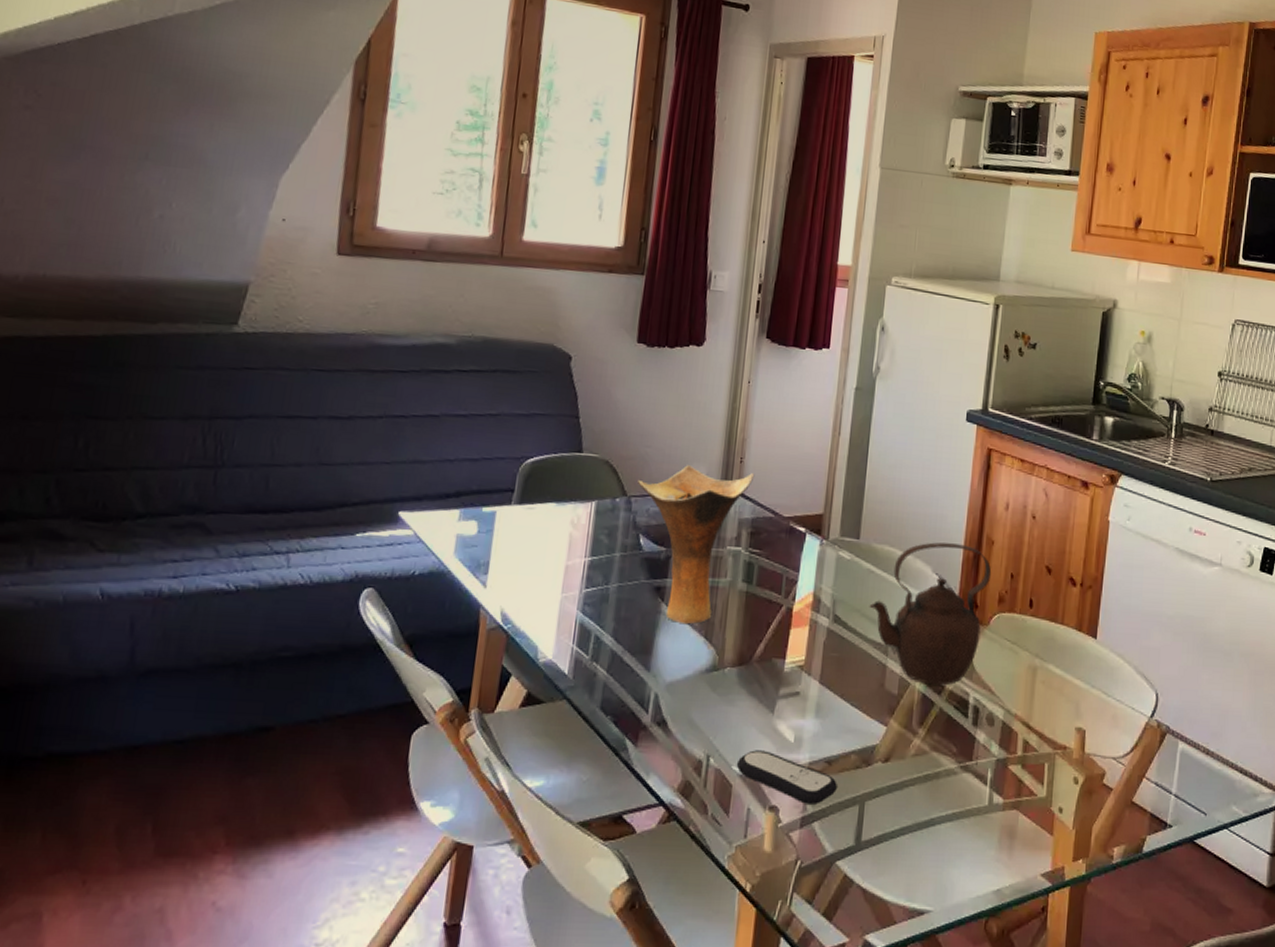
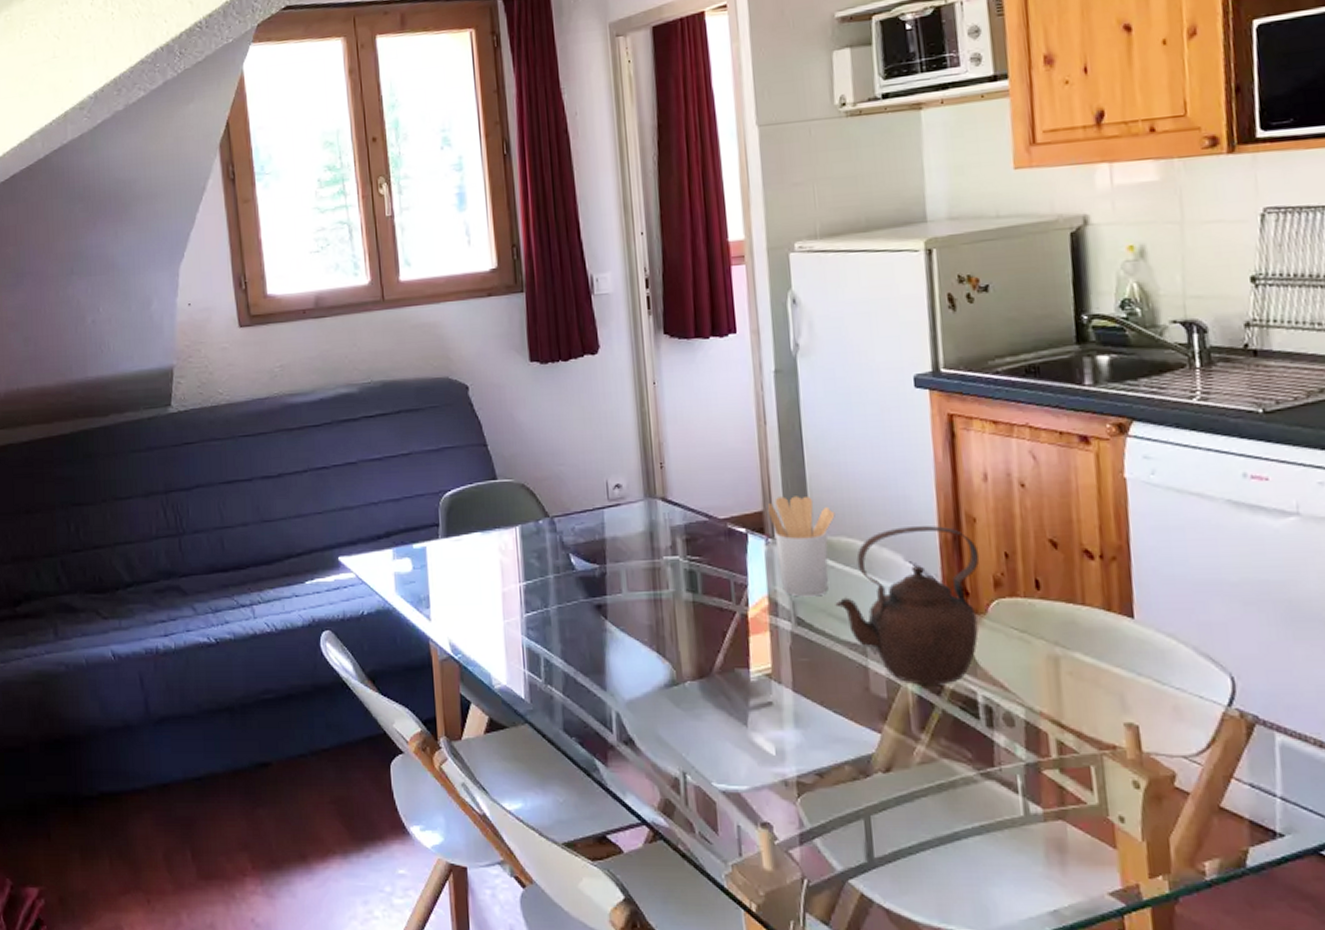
vase: present [638,465,755,625] -> none [557,478,679,641]
remote control: present [736,750,837,804] -> none [716,765,835,820]
utensil holder: none [827,502,883,597] -> present [767,496,835,597]

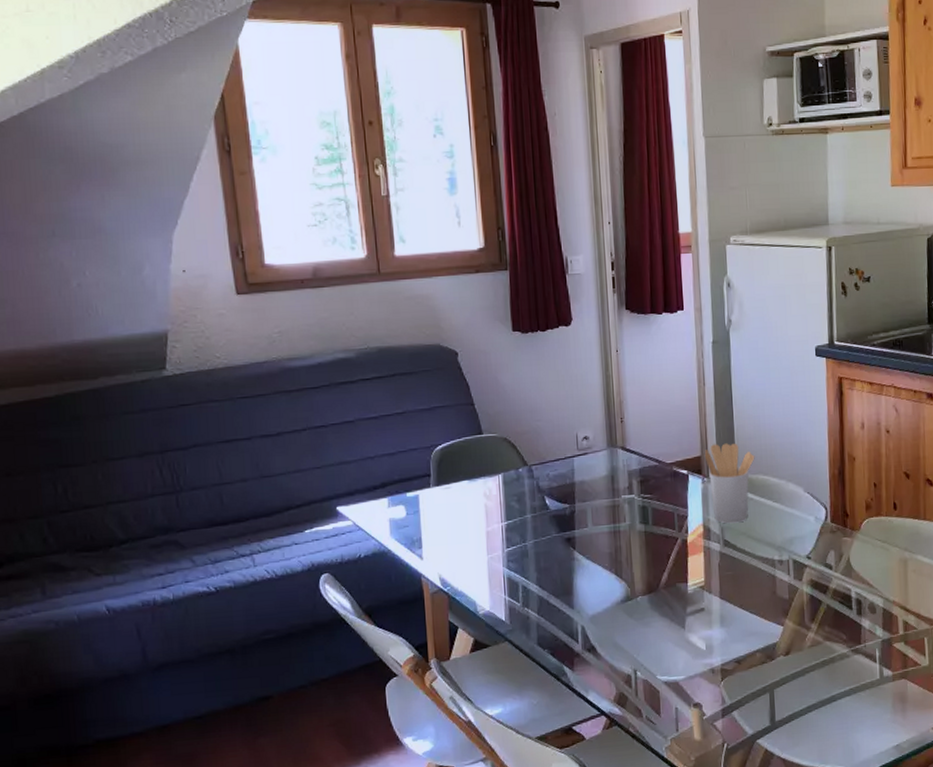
teapot: present [835,526,980,685] -> none [753,464,857,587]

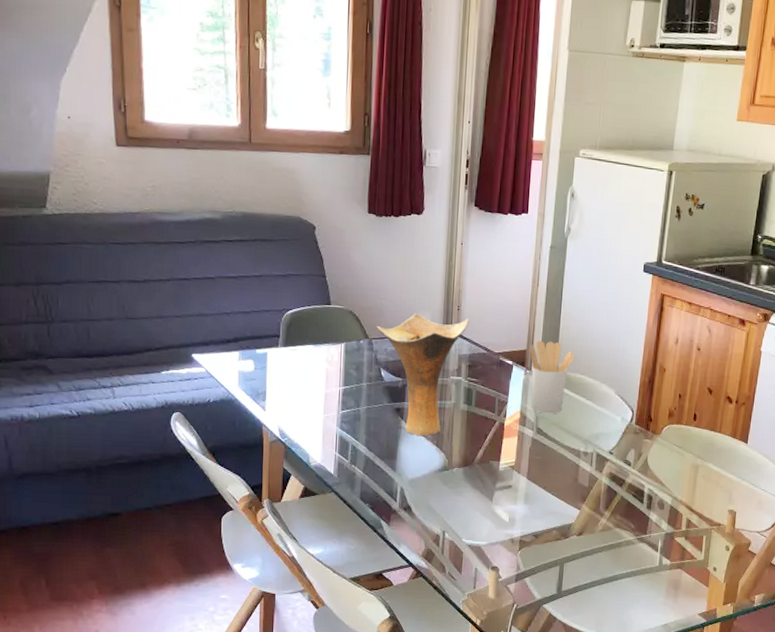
vase: none [535,430,636,566] -> present [377,313,470,437]

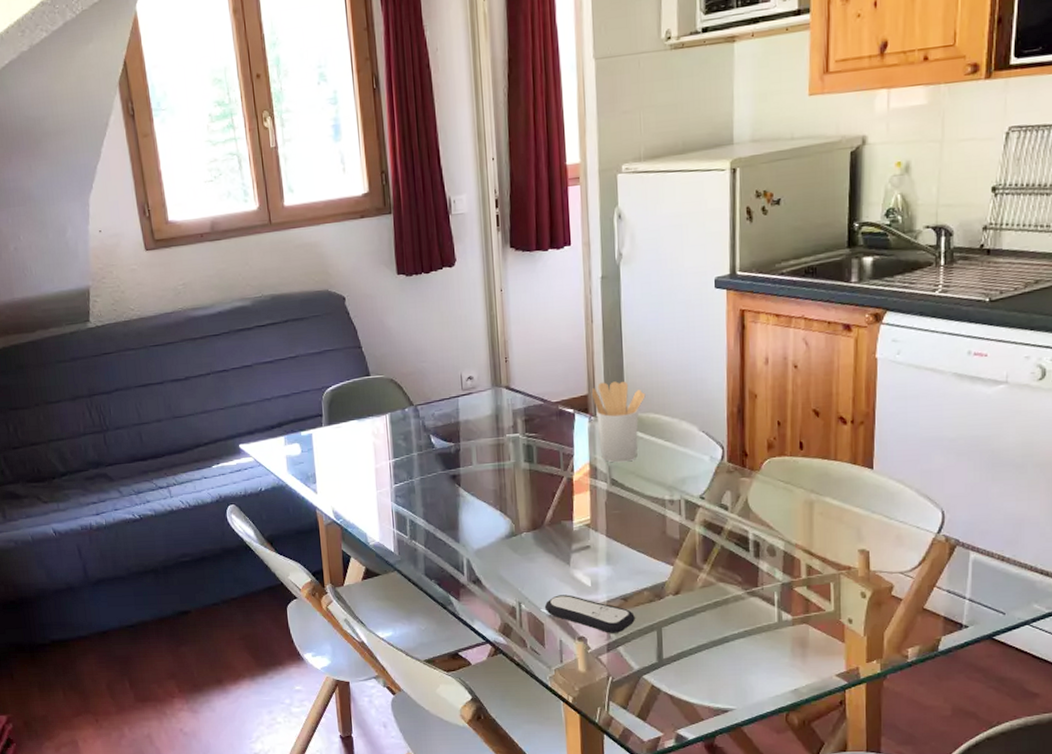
vase: present [377,313,470,437] -> none [420,369,521,503]
remote control: none [465,527,543,566] -> present [544,595,635,633]

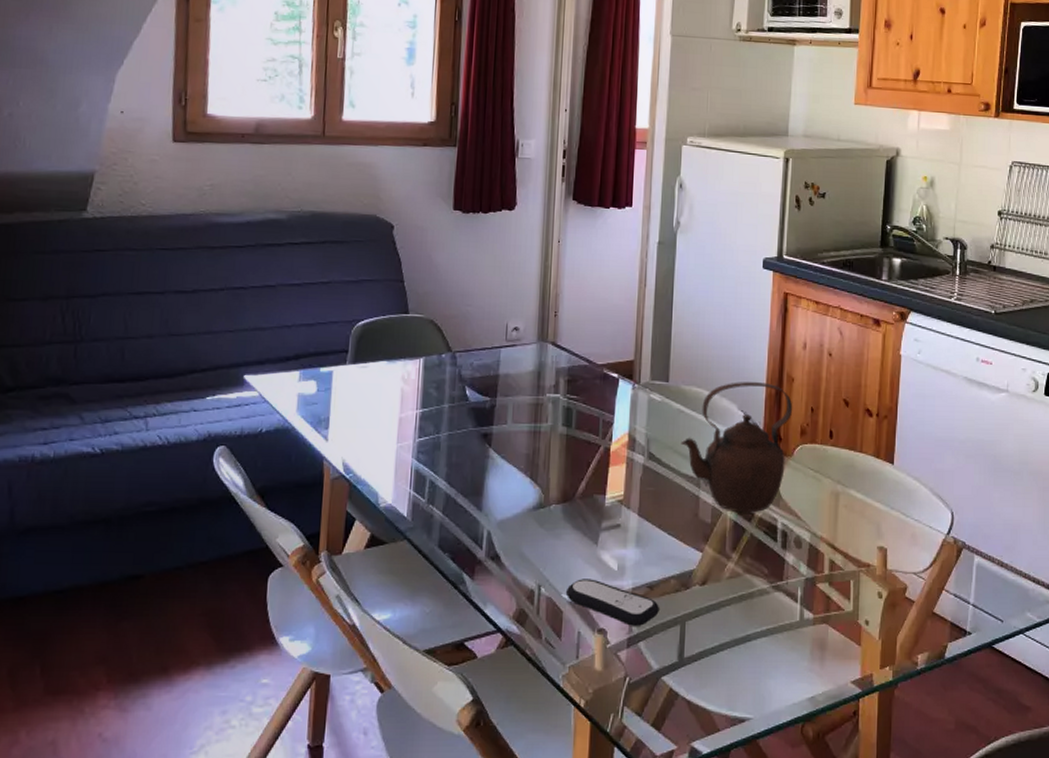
utensil holder: present [591,381,646,463] -> none [637,349,690,436]
teapot: none [642,402,758,527] -> present [681,382,793,513]

